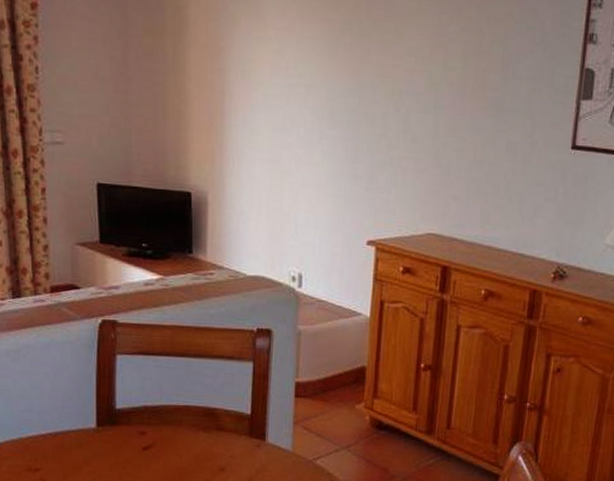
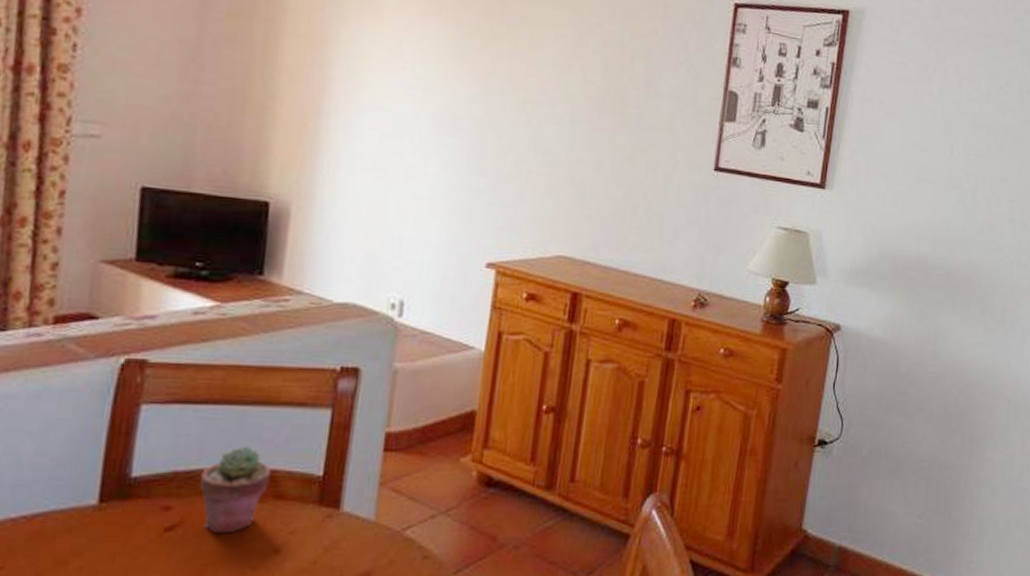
potted succulent: none [163,389,213,455] -> present [199,446,272,534]

